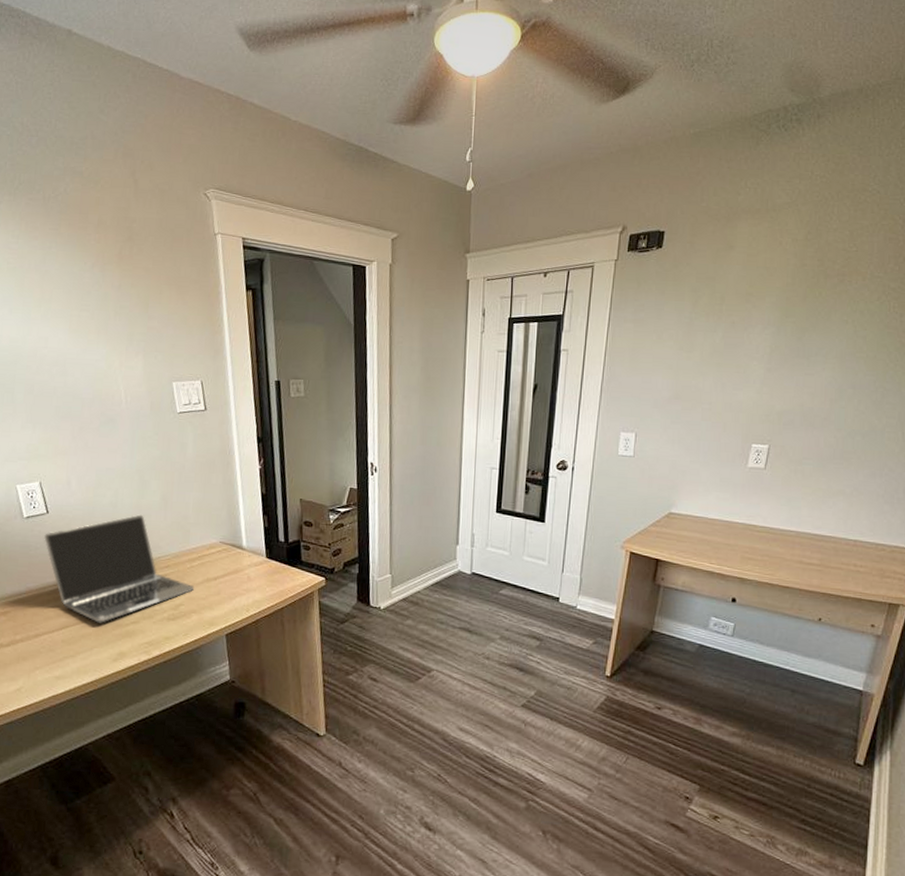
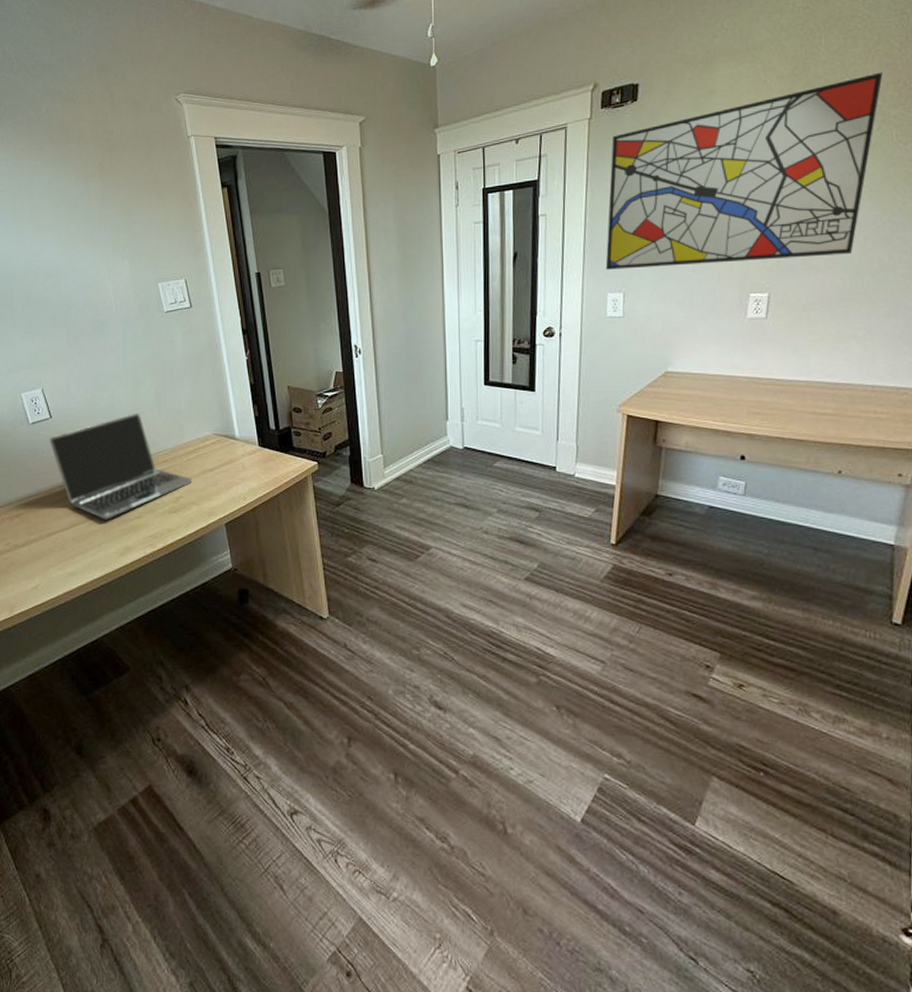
wall art: none [620,246,886,415] -> present [605,72,883,270]

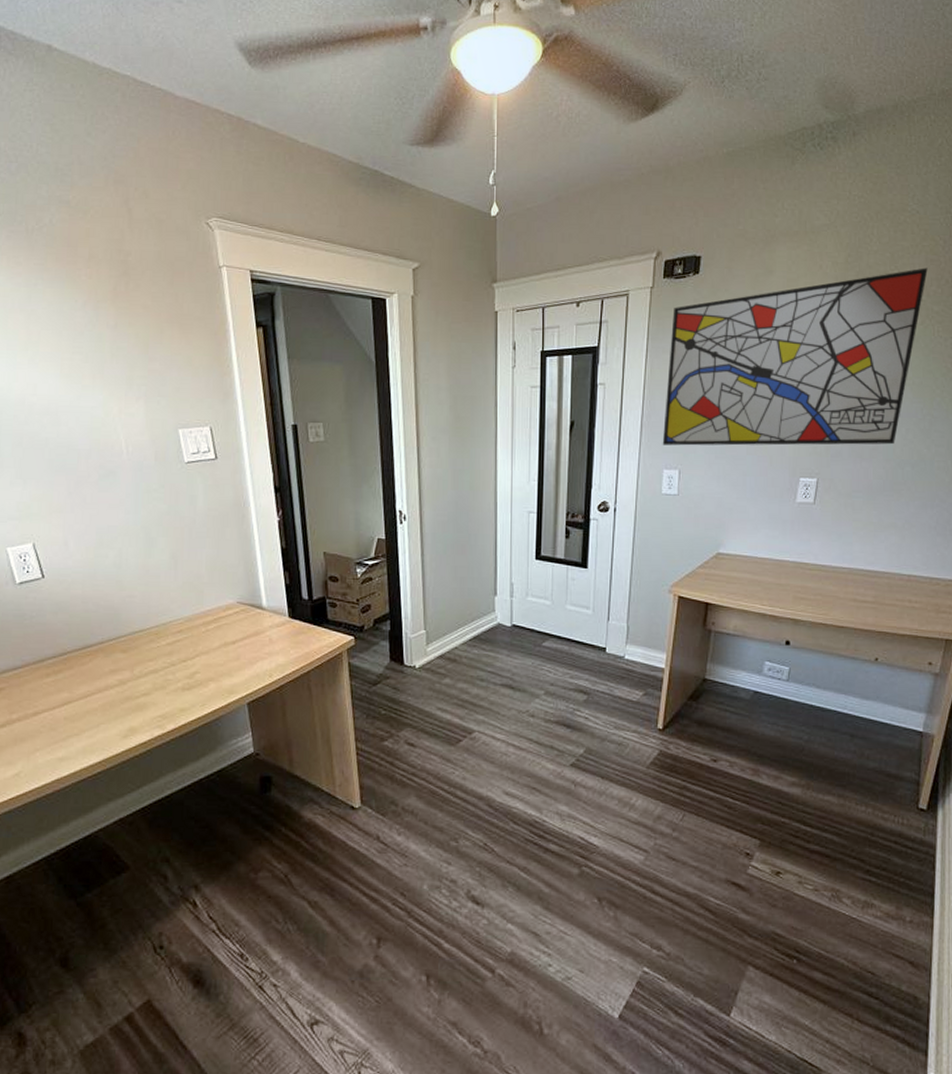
laptop: present [49,413,193,520] -> none [40,575,211,697]

